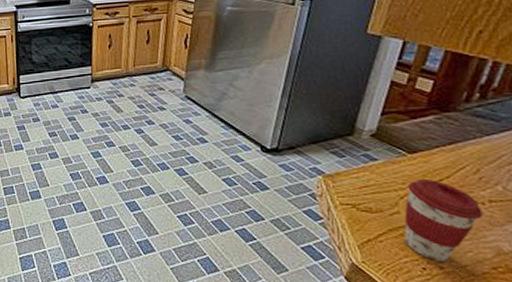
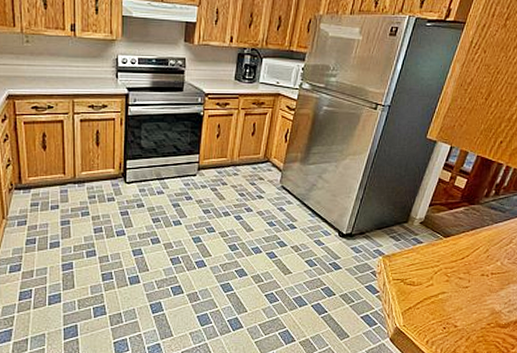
coffee cup: present [404,179,483,261] -> none [434,258,486,321]

